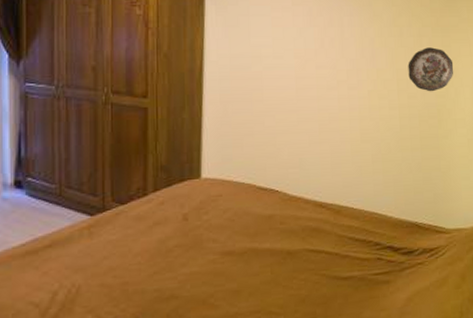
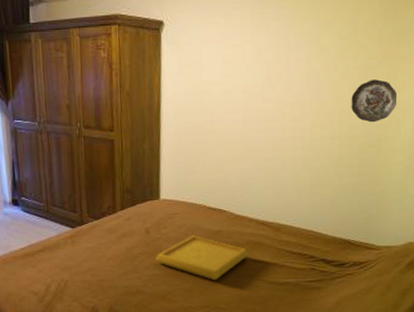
serving tray: none [195,221,305,278] -> present [156,235,248,281]

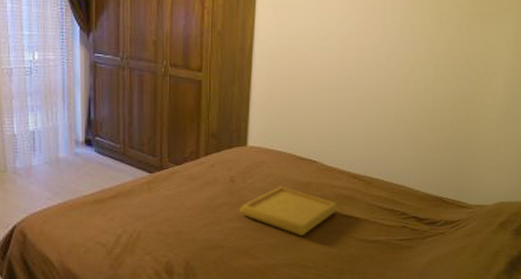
decorative plate: present [351,79,397,123] -> none [445,36,490,78]

